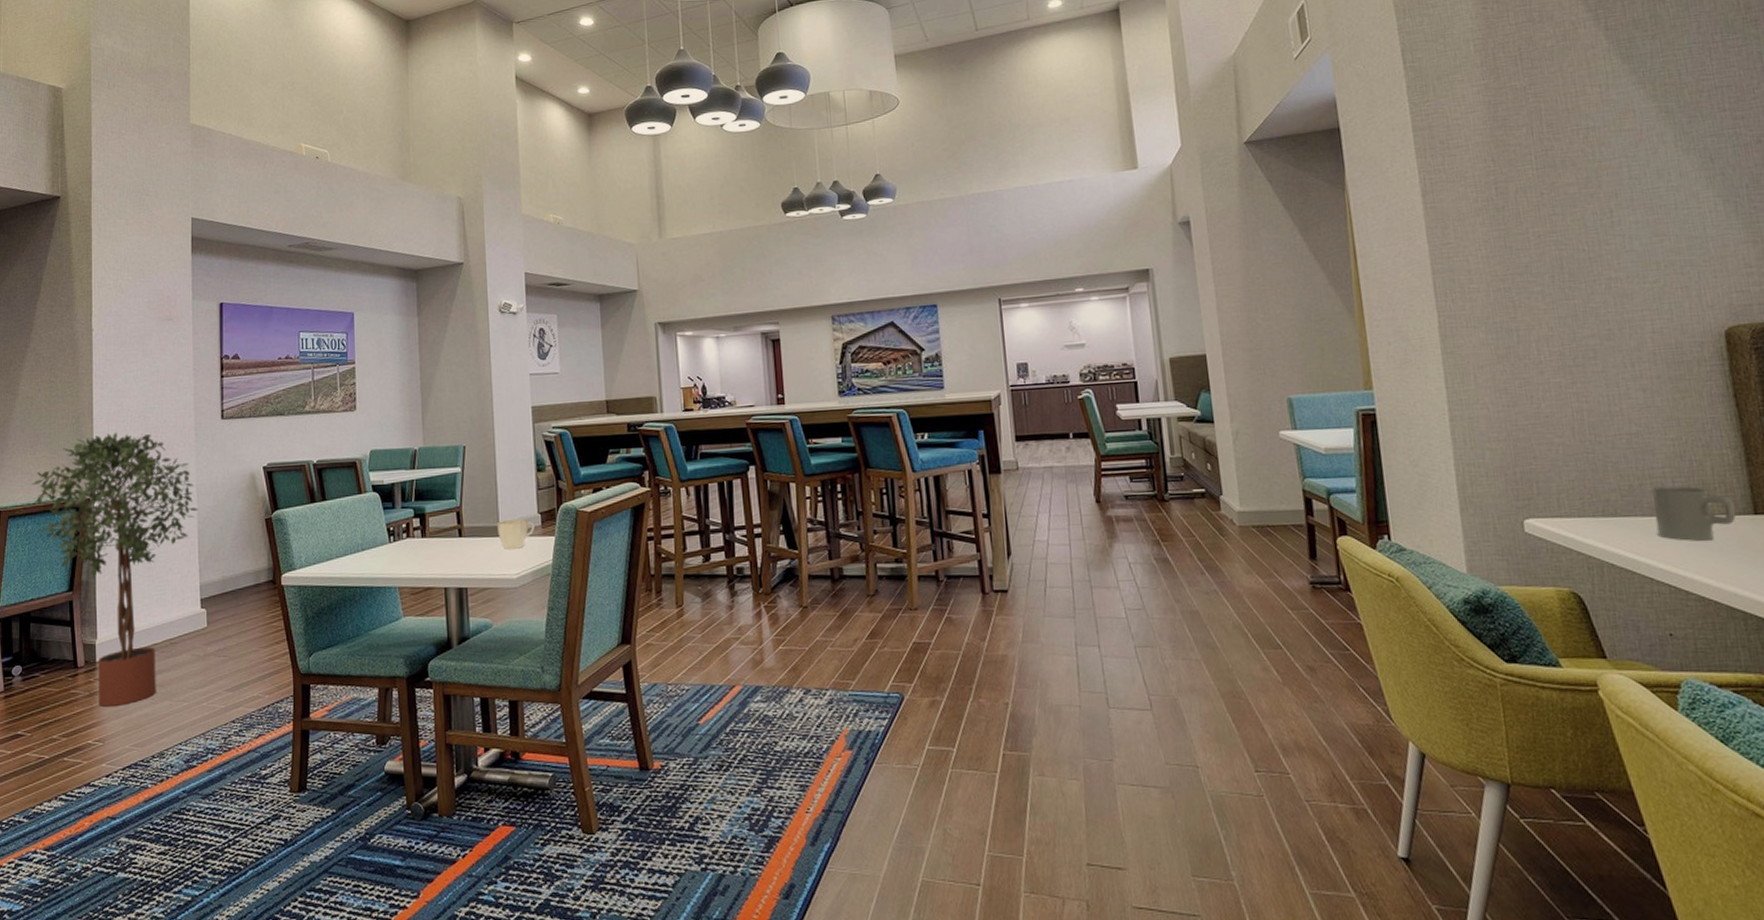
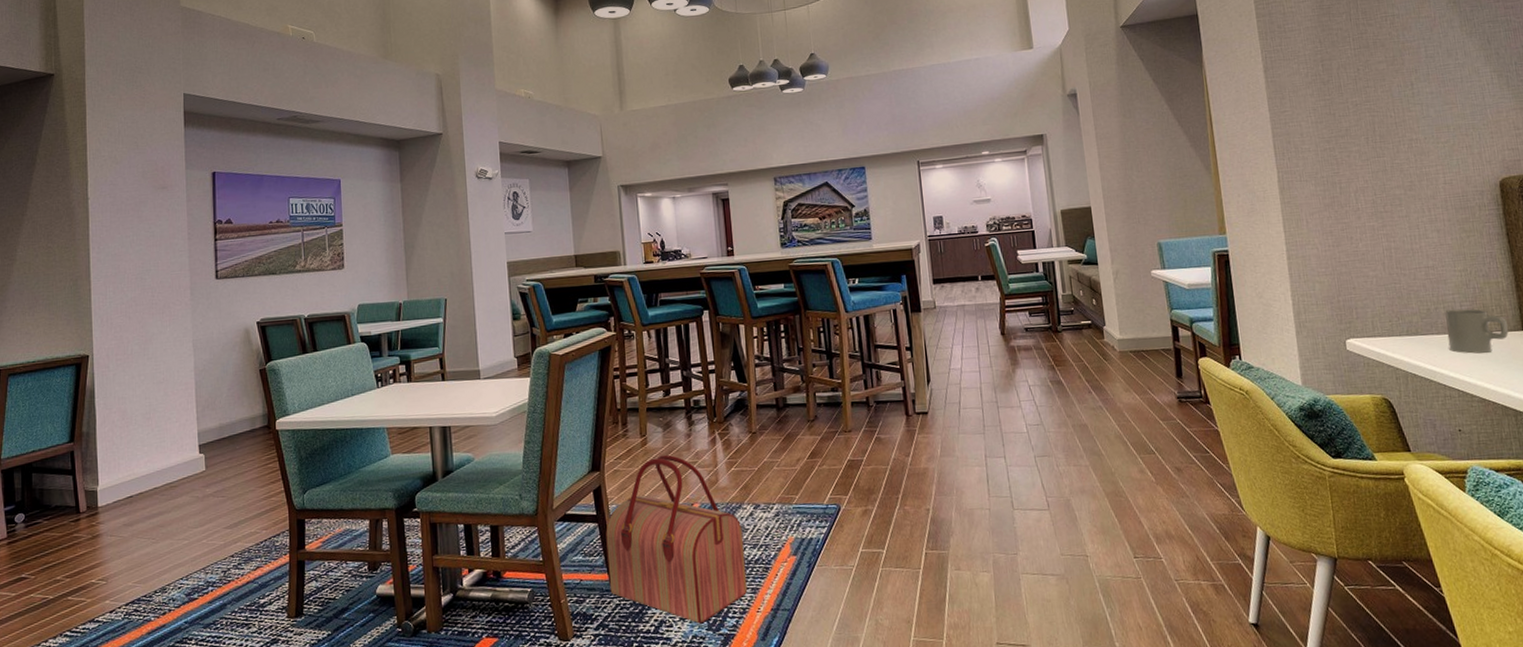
potted tree: present [31,432,198,707] -> none [31,293,195,548]
cup: present [497,519,535,549] -> none [477,363,511,391]
handbag: none [636,628,796,823] -> present [606,454,748,624]

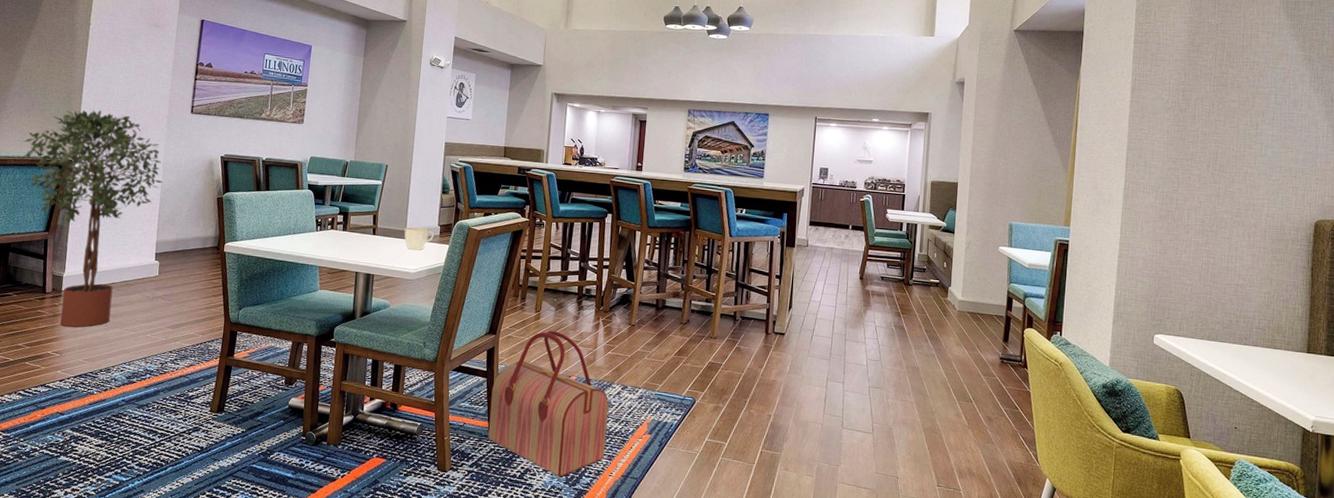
potted tree: none [31,293,195,548] -> present [23,110,162,328]
cup: none [477,363,511,391] -> present [404,227,434,251]
cup: present [1445,308,1509,354] -> none [1241,324,1295,368]

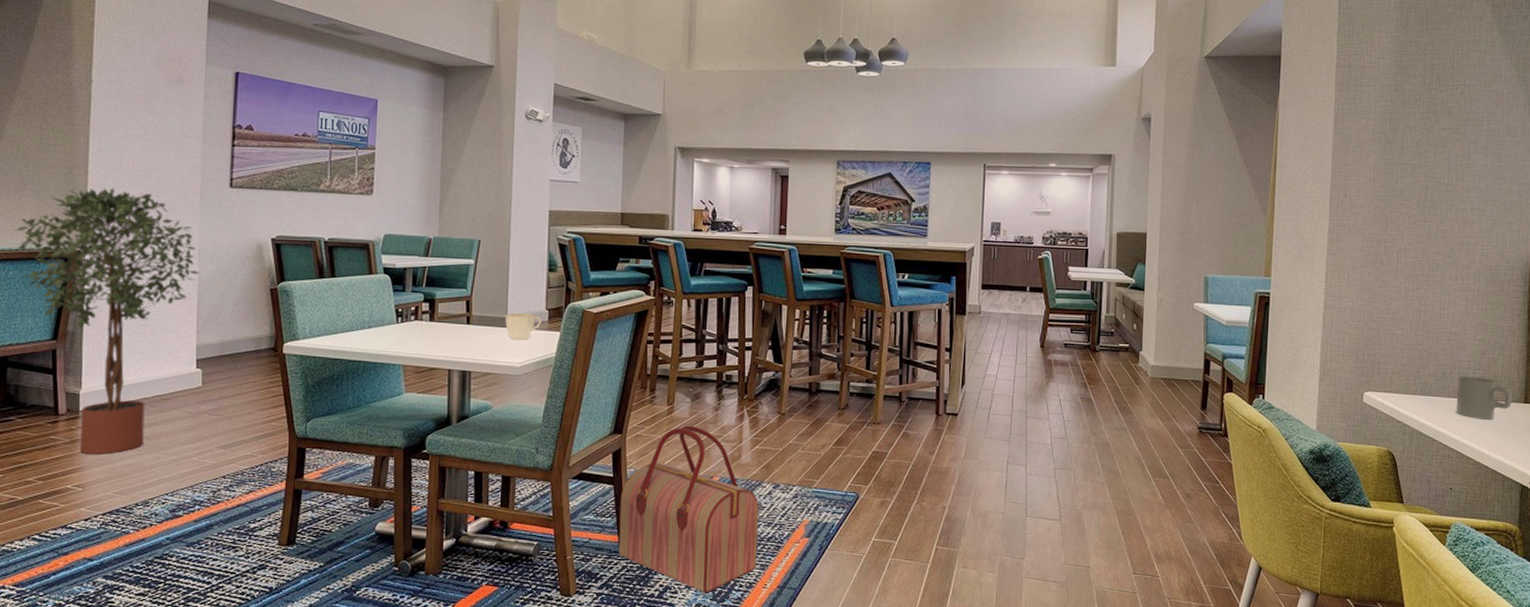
cup: none [1241,324,1295,368] -> present [1456,375,1512,421]

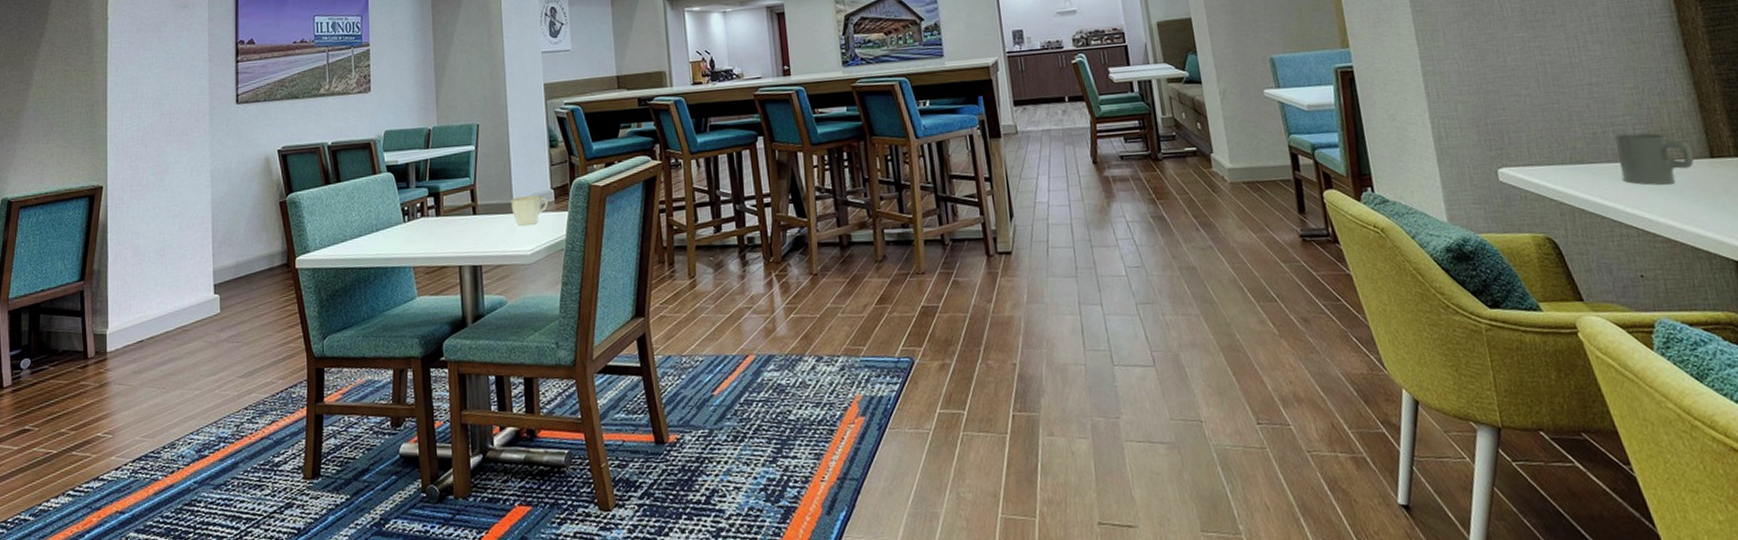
potted tree: present [15,187,199,454] -> none [44,119,212,398]
handbag: present [618,425,759,593] -> none [651,298,810,494]

